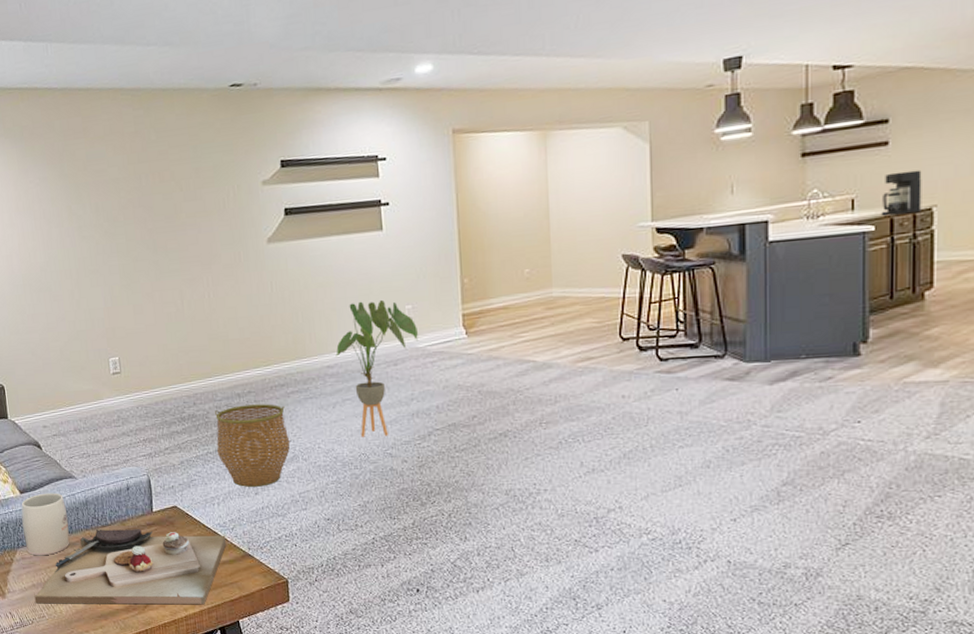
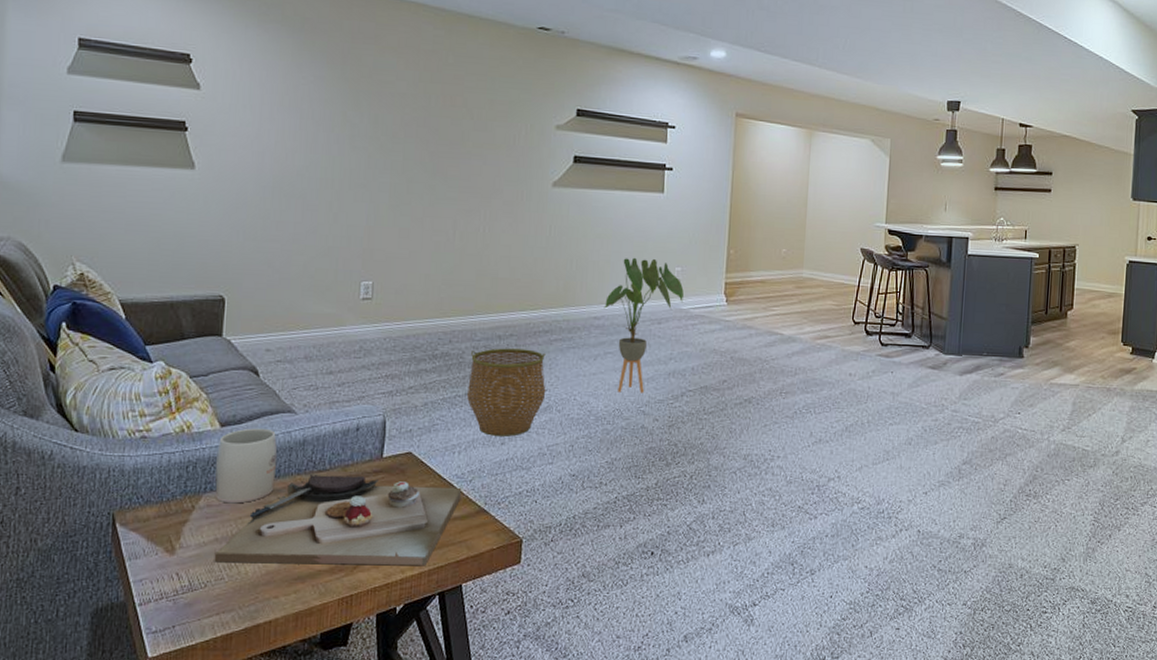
coffee maker: present [881,170,922,217] -> none [1043,214,1071,249]

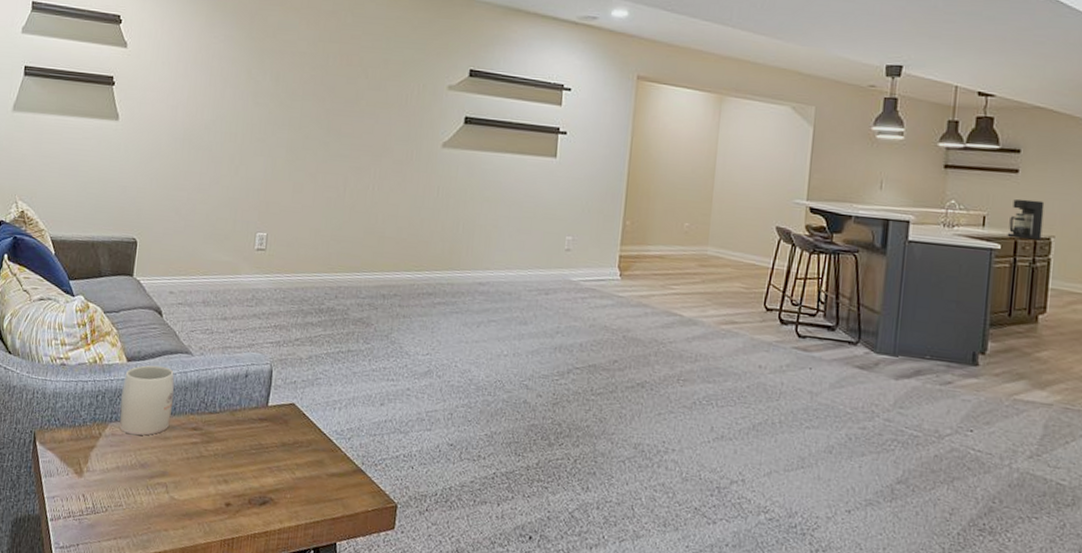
decorative tray: present [214,473,462,566] -> none [115,414,341,518]
basket: present [466,348,546,436] -> none [349,307,428,398]
house plant: present [604,257,684,393] -> none [489,223,574,367]
coffee maker: none [1043,214,1071,249] -> present [1007,198,1045,241]

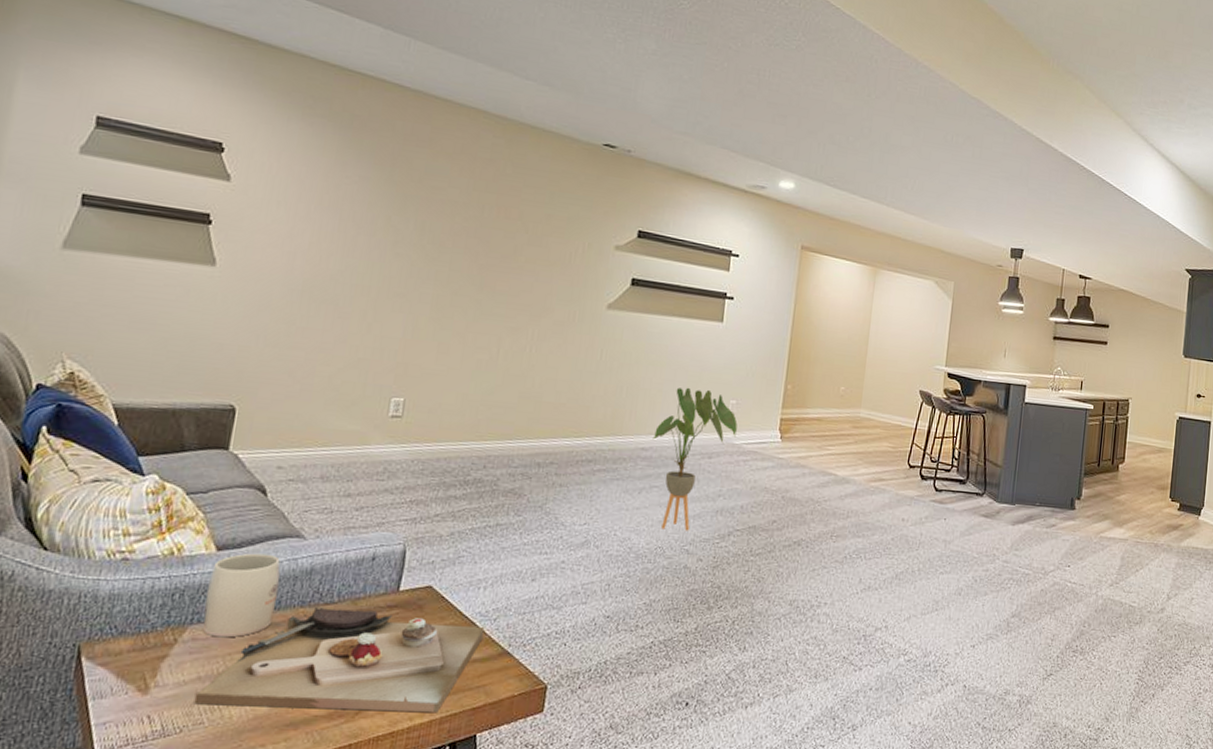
decorative tray: none [115,414,341,518] -> present [193,606,485,712]
house plant: none [489,223,574,367] -> present [652,387,738,531]
coffee maker: present [1007,198,1045,241] -> none [1098,366,1125,402]

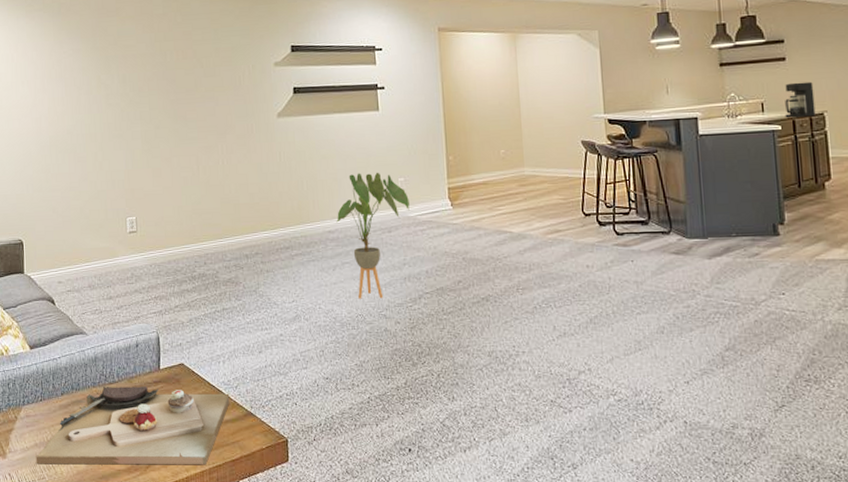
mug: present [203,553,281,638] -> none [29,348,77,414]
coffee maker: none [1098,366,1125,402] -> present [785,81,816,118]

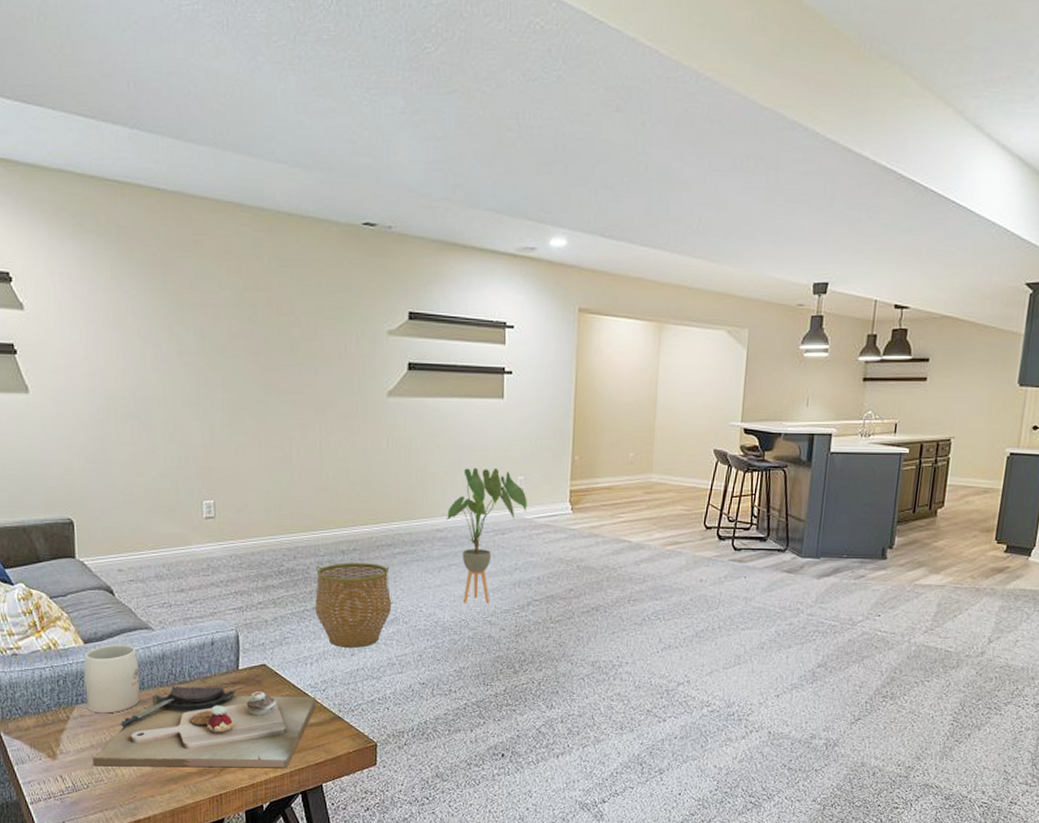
mug: none [29,348,77,414] -> present [83,644,141,714]
basket: none [224,265,293,345] -> present [314,562,392,648]
coffee maker: present [785,81,816,118] -> none [914,405,948,442]

